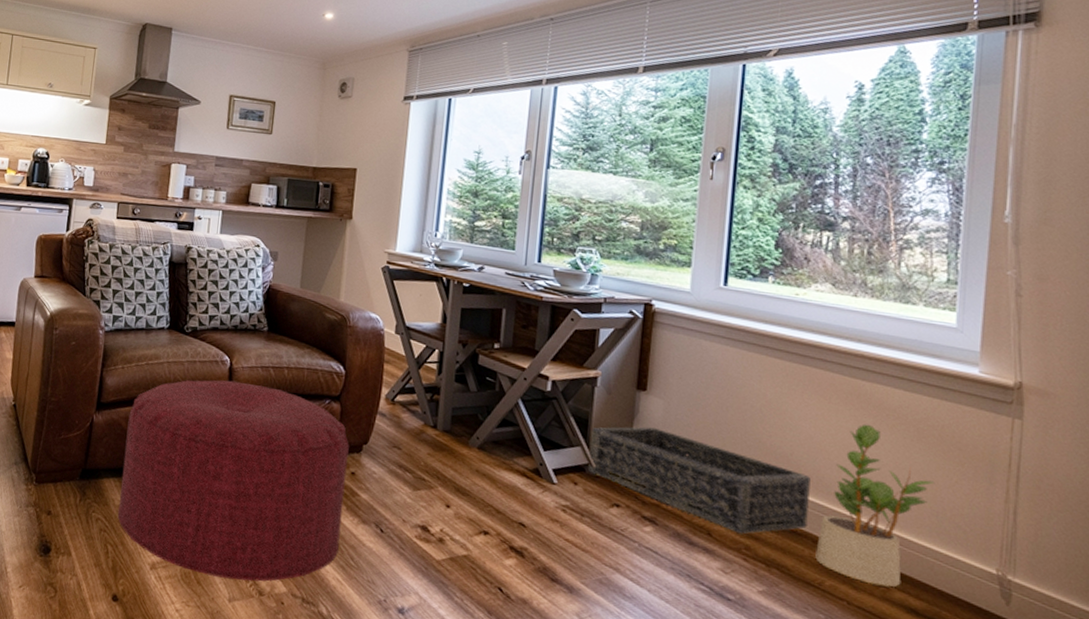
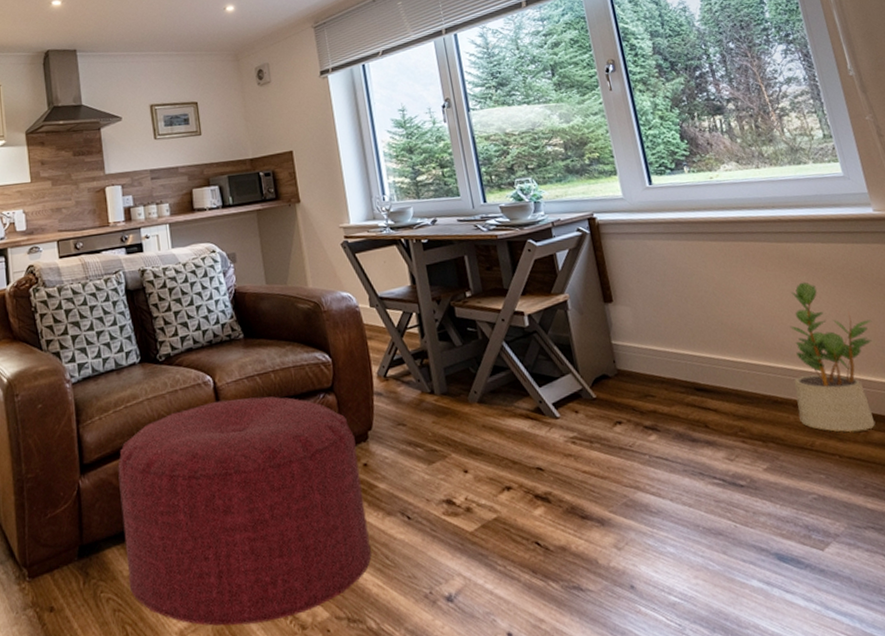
basket: present [588,427,811,535] -> none [576,335,785,418]

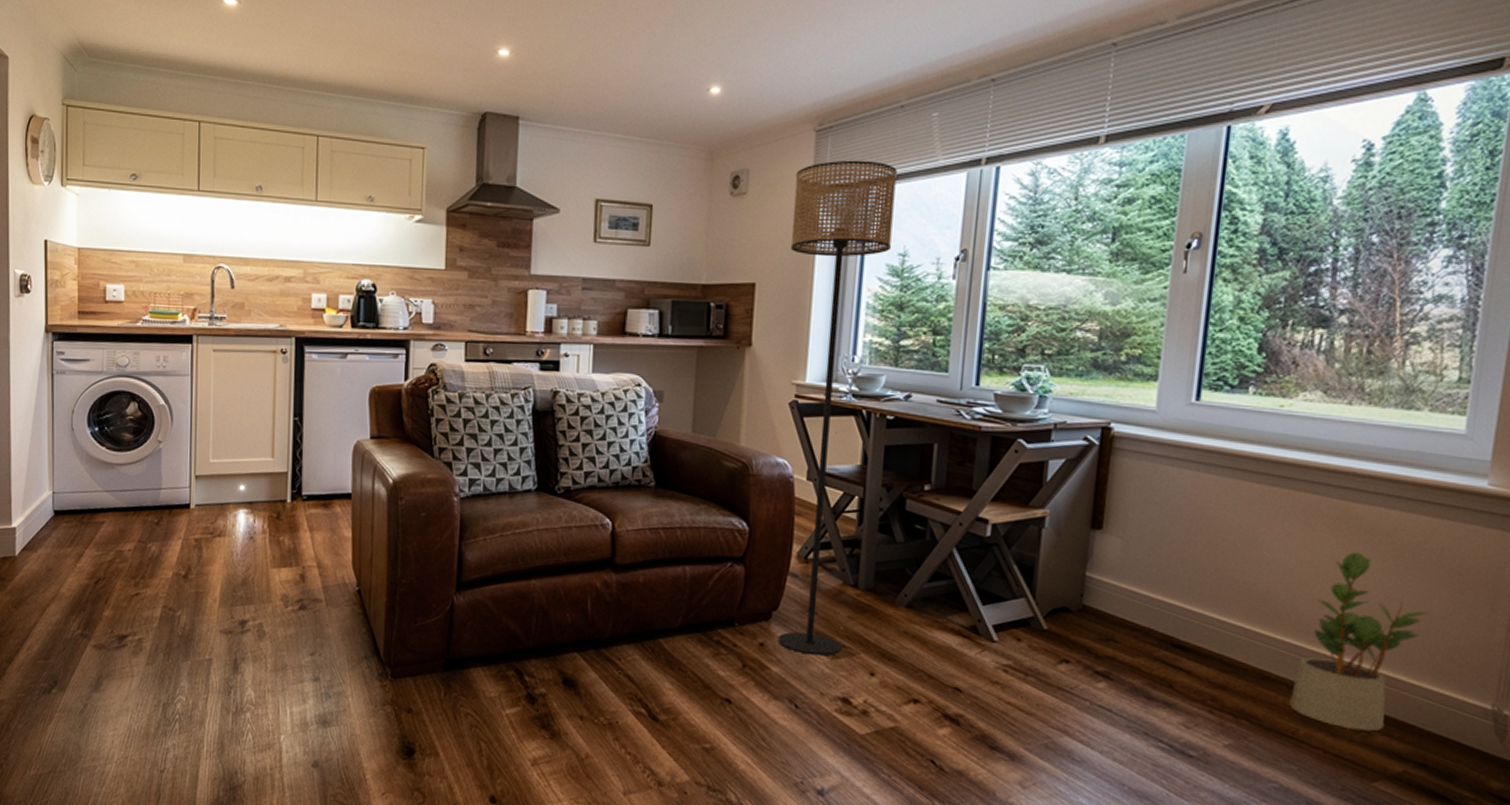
ottoman: present [118,396,372,626] -> none [489,546,756,772]
floor lamp: none [306,43,434,466] -> present [778,160,897,656]

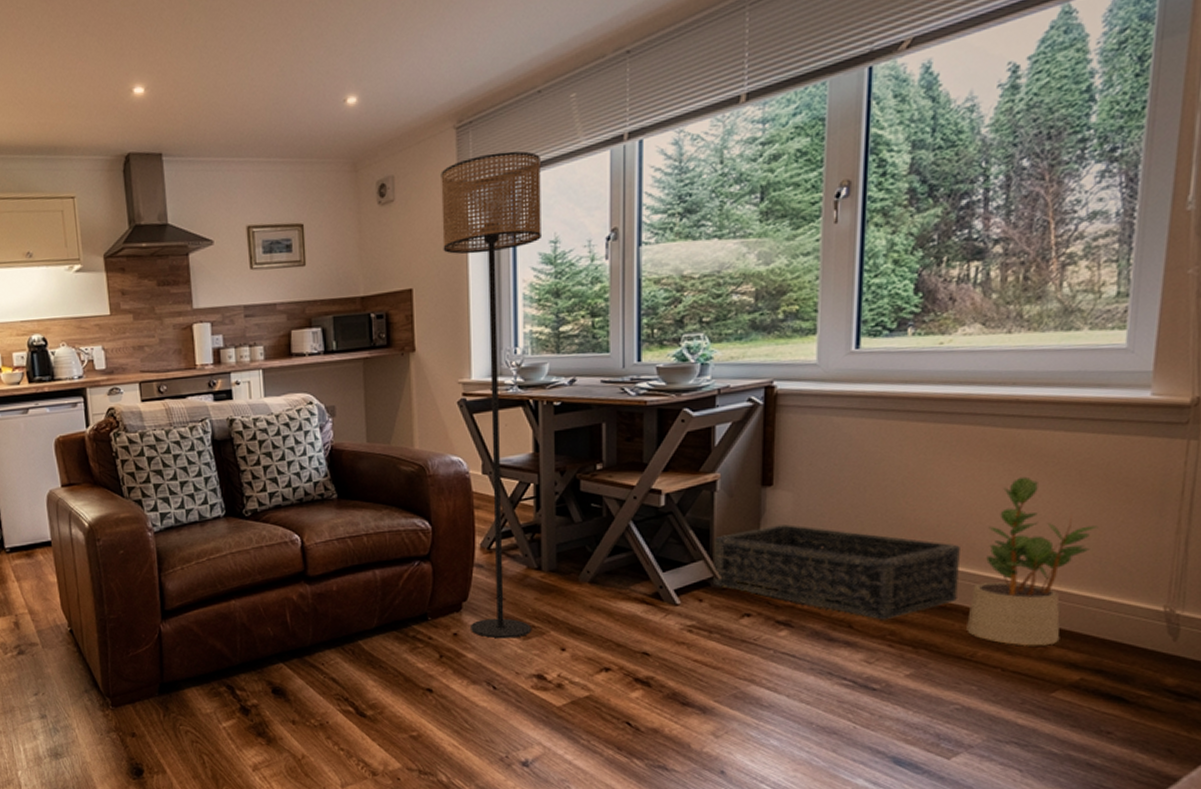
basket: none [1034,570,1288,684] -> present [714,524,960,620]

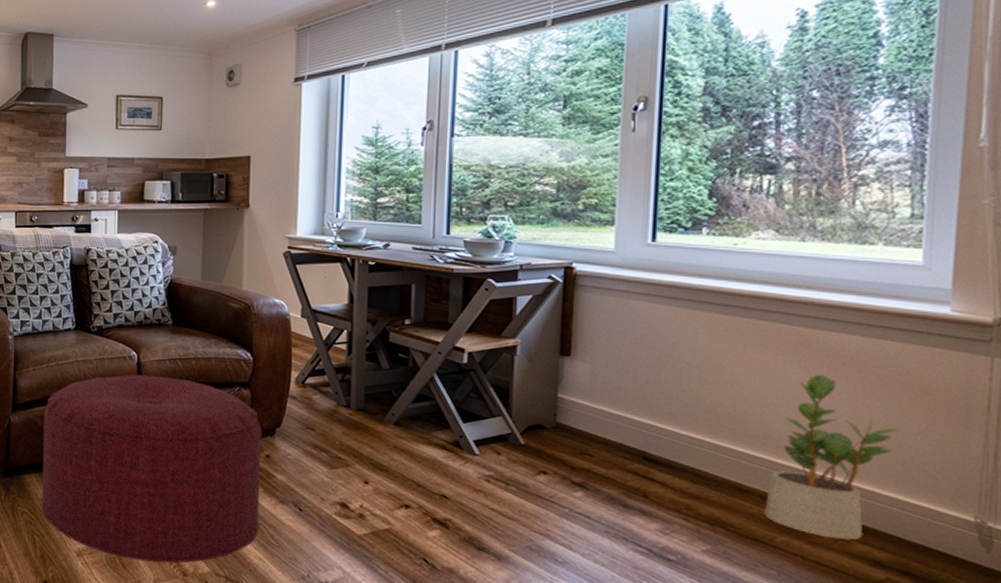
ottoman: none [199,559,450,766] -> present [41,374,262,563]
floor lamp: present [441,151,541,639] -> none [279,52,368,467]
basket: present [714,524,960,620] -> none [512,392,757,495]

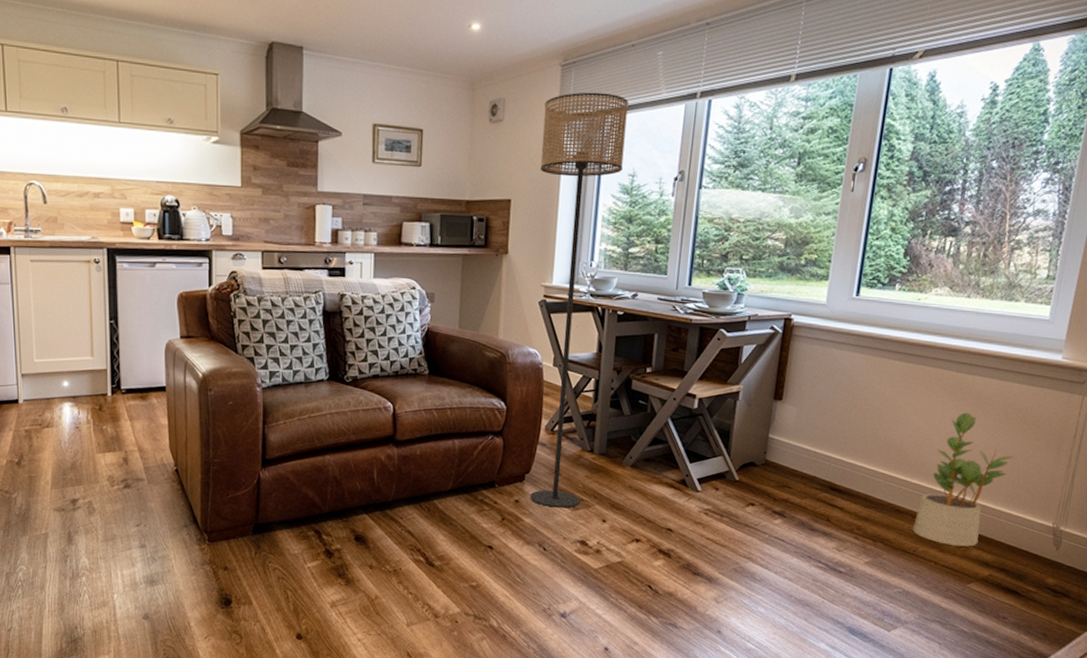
ottoman: present [41,374,262,563] -> none [294,425,513,607]
floor lamp: none [279,52,368,467] -> present [530,92,628,508]

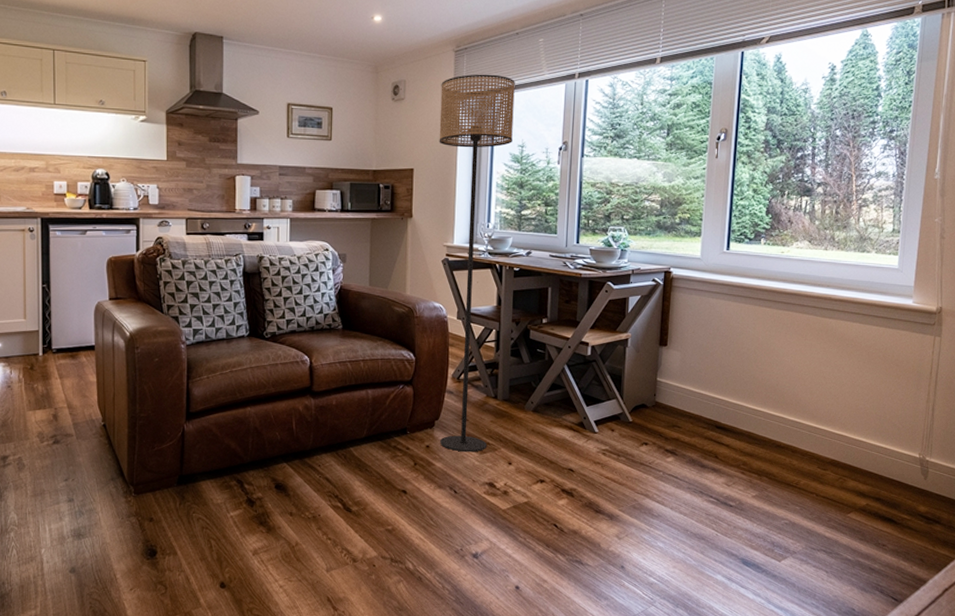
potted plant: present [913,412,1015,547] -> none [794,353,880,479]

